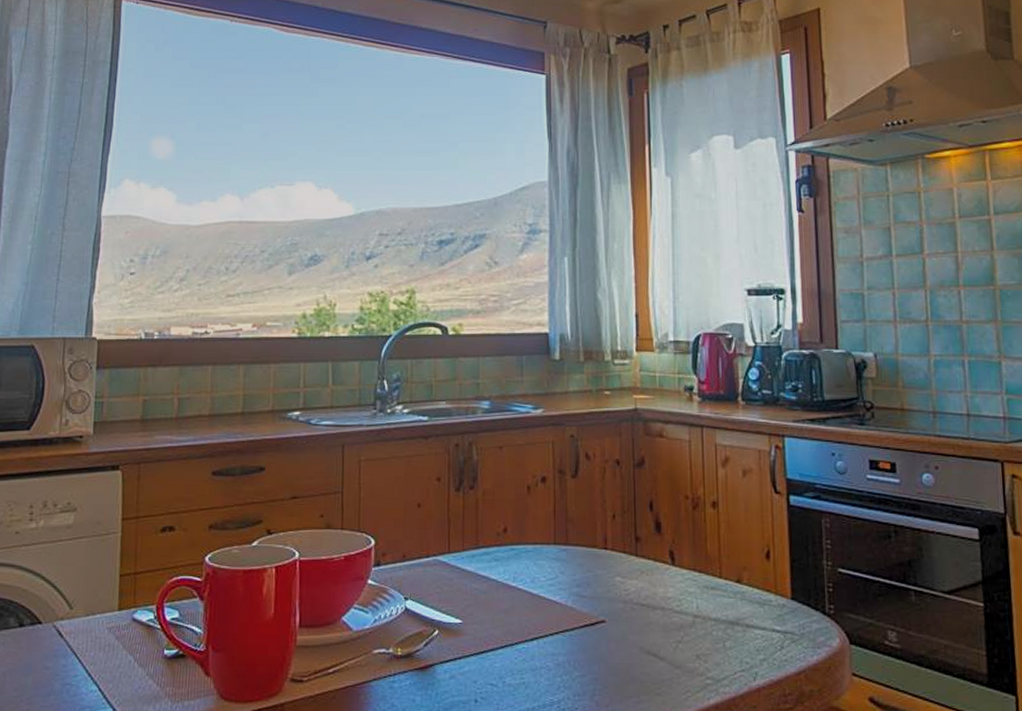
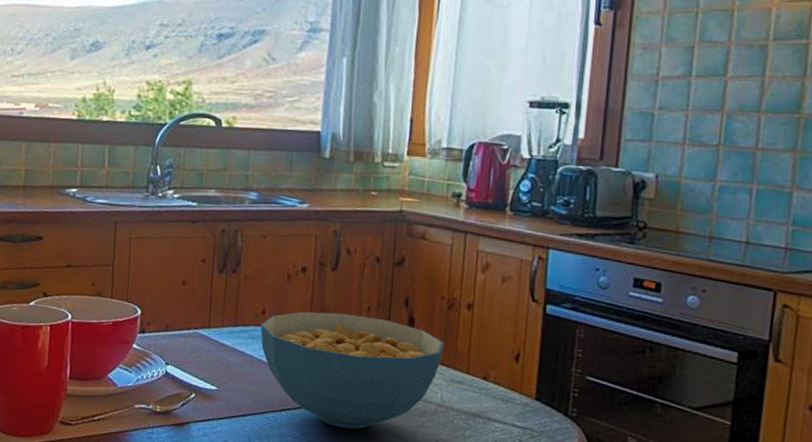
cereal bowl: none [503,524,694,653] -> present [260,311,445,429]

